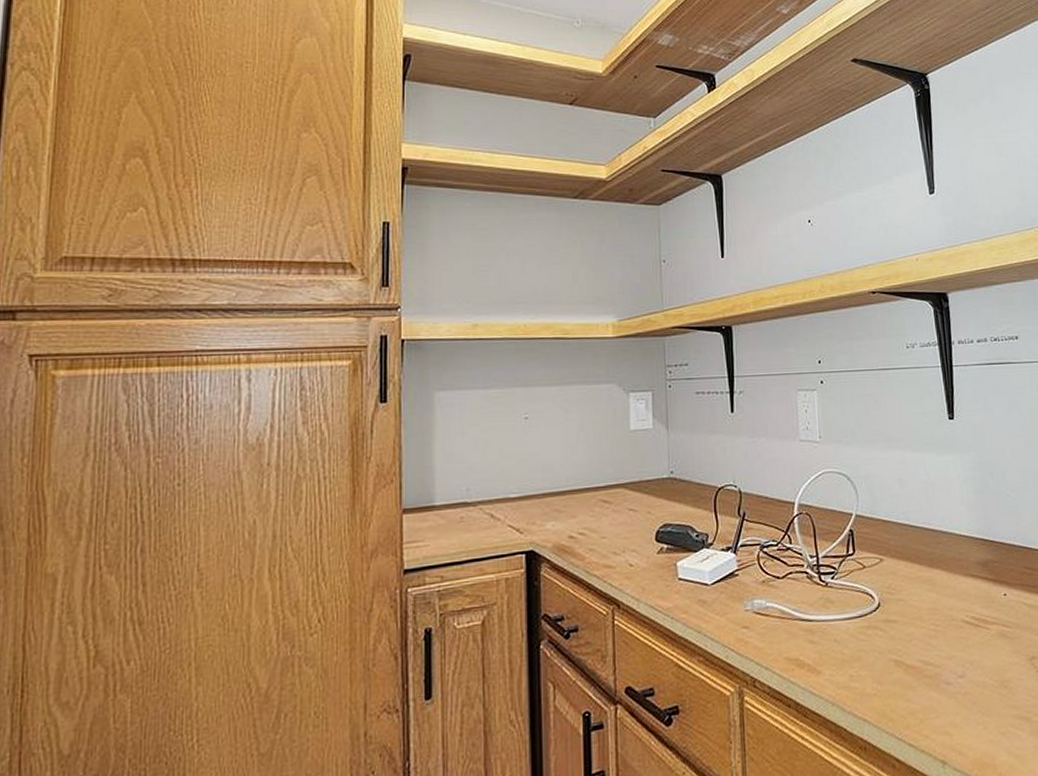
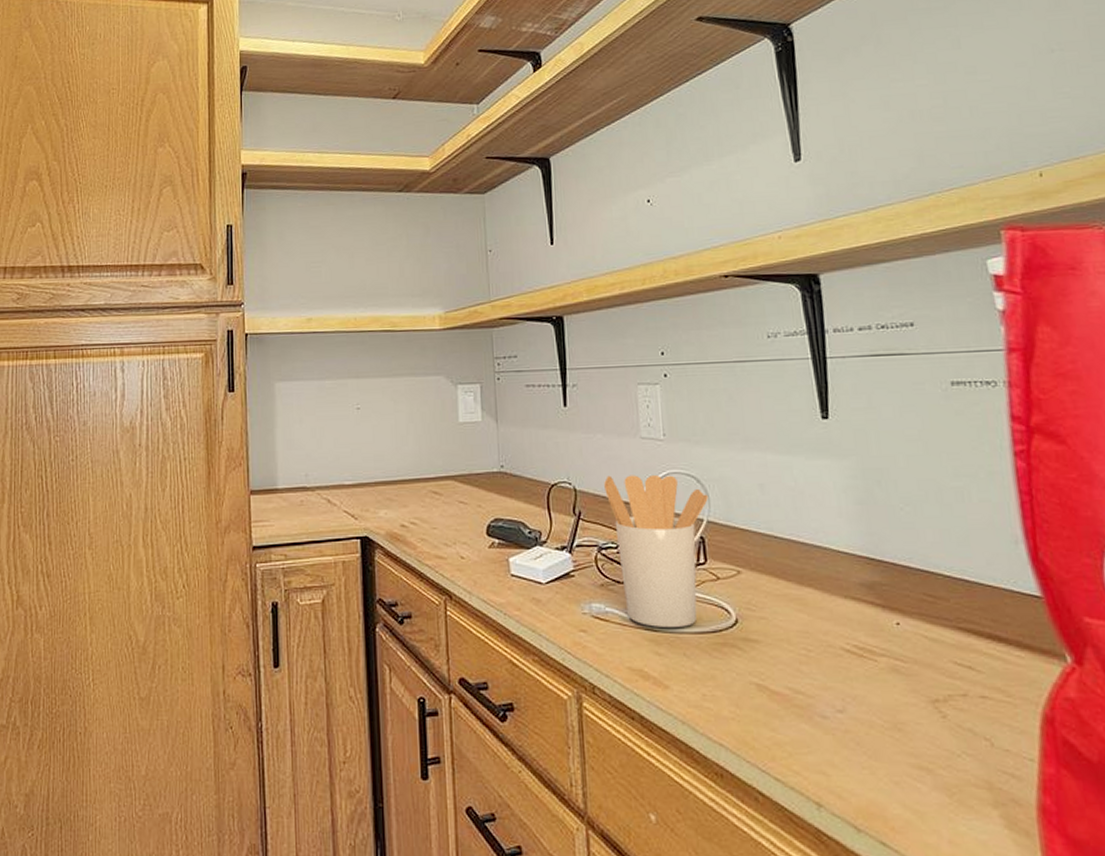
utensil holder: none [767,474,857,617] -> present [604,474,708,627]

